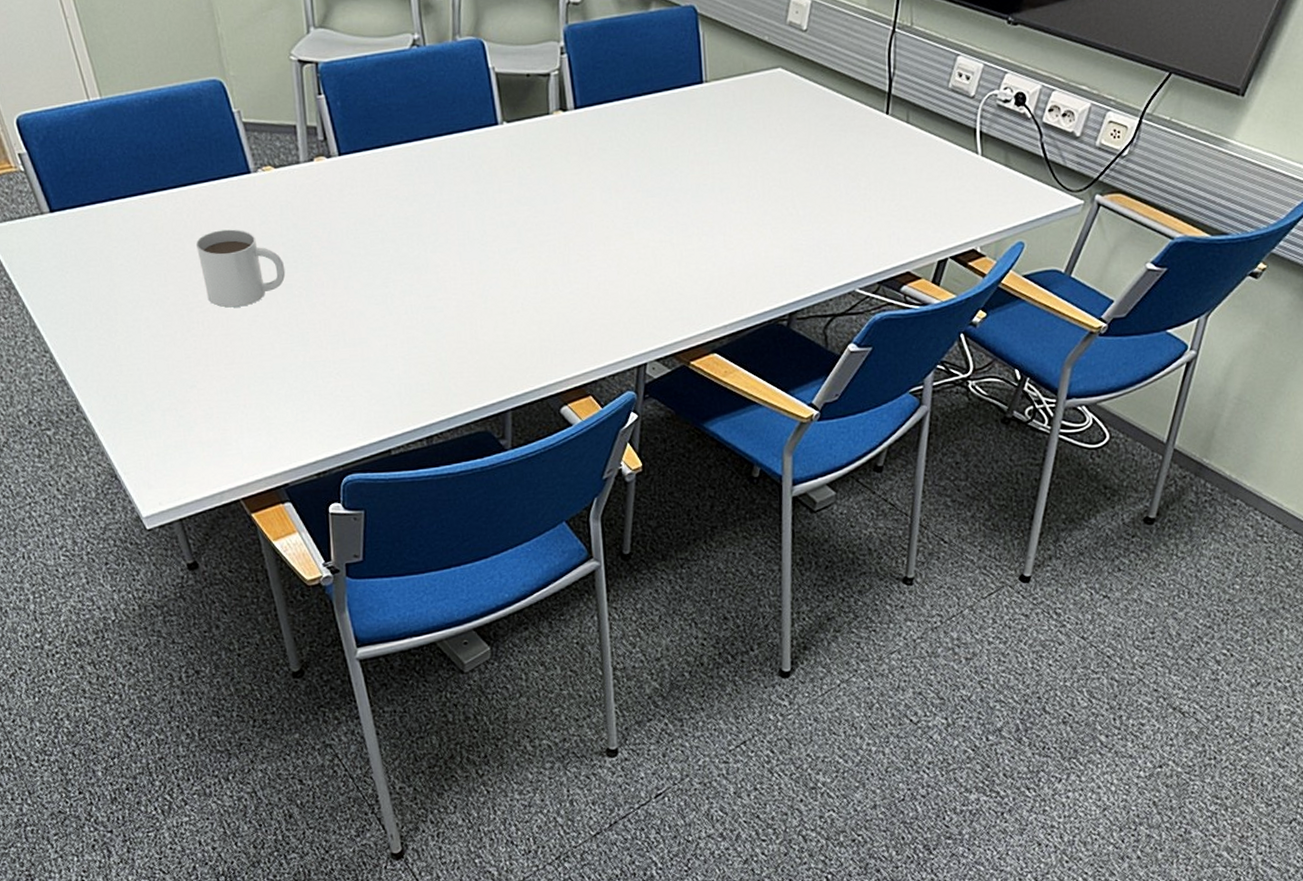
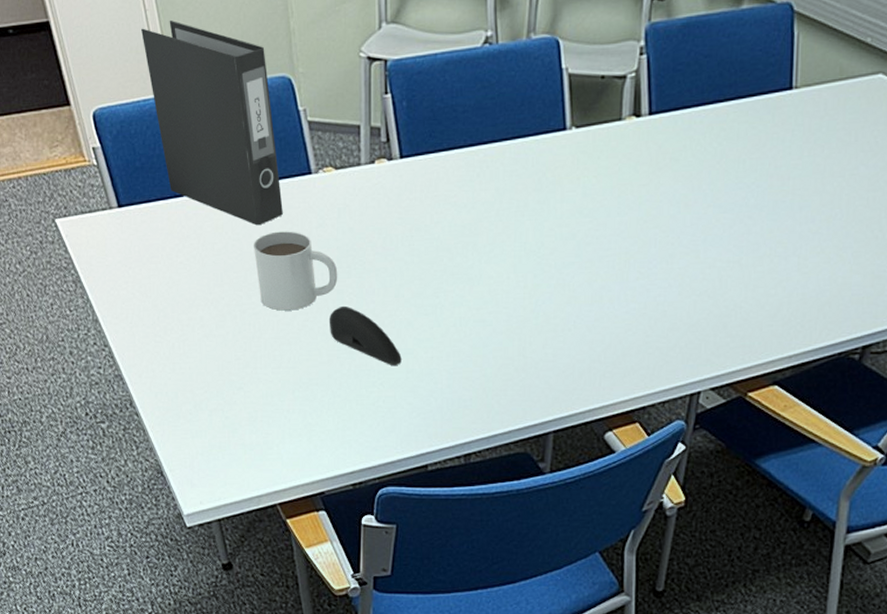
binder: none [62,26,224,224] -> present [141,19,283,225]
computer mouse: none [279,299,356,356] -> present [329,305,402,366]

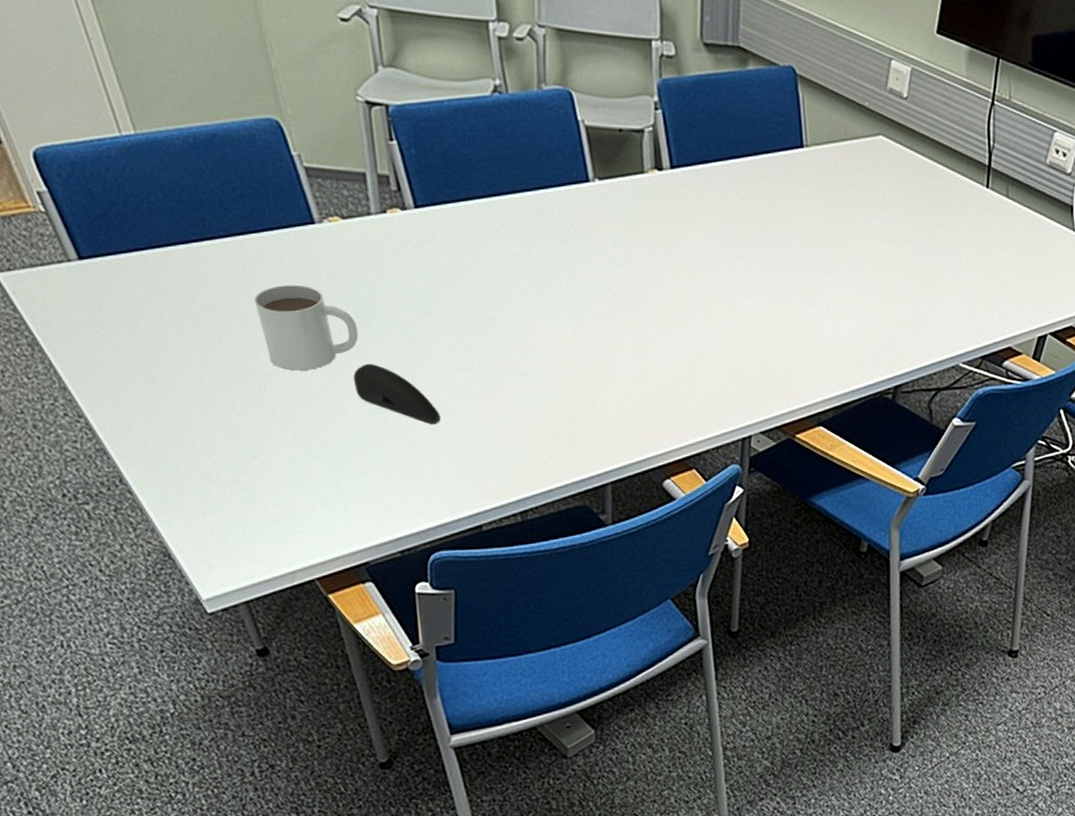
binder: present [141,19,283,225] -> none [86,51,286,278]

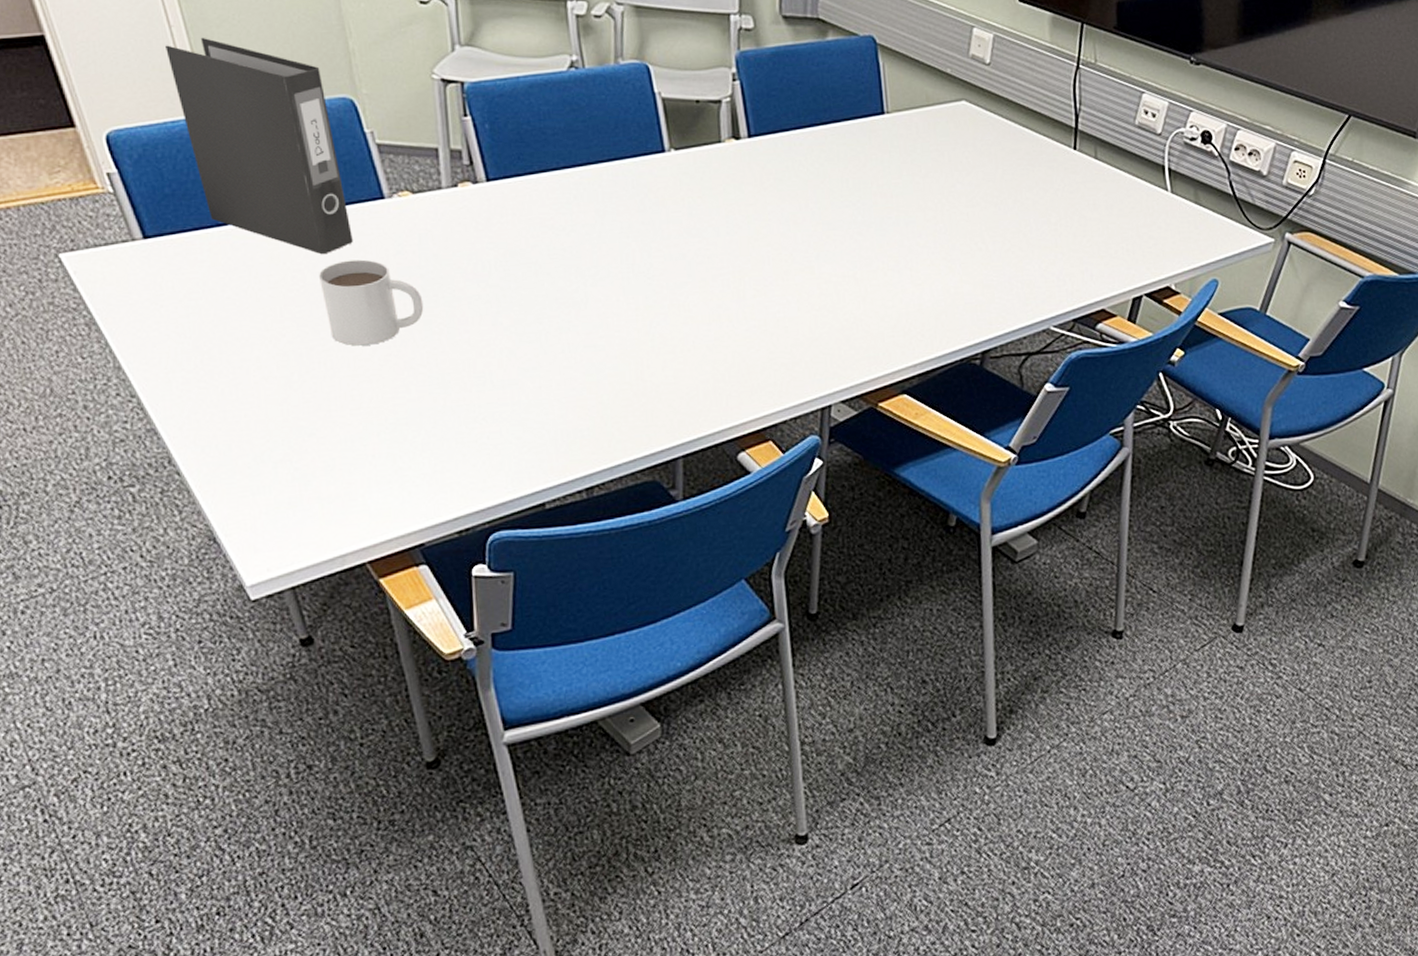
binder: none [86,51,286,278] -> present [165,37,353,254]
computer mouse: present [353,363,441,425] -> none [416,337,506,399]

